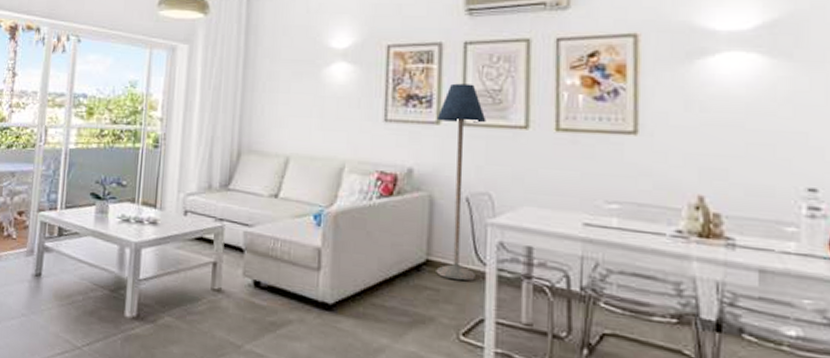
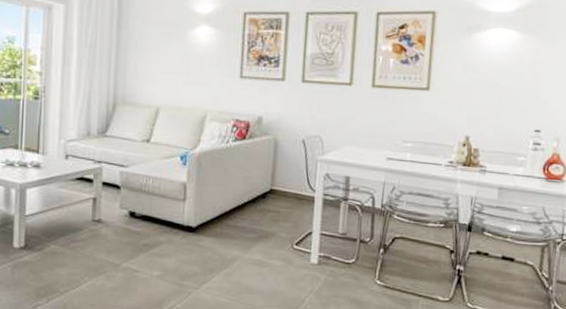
floor lamp: present [436,83,486,281] -> none [277,47,321,204]

